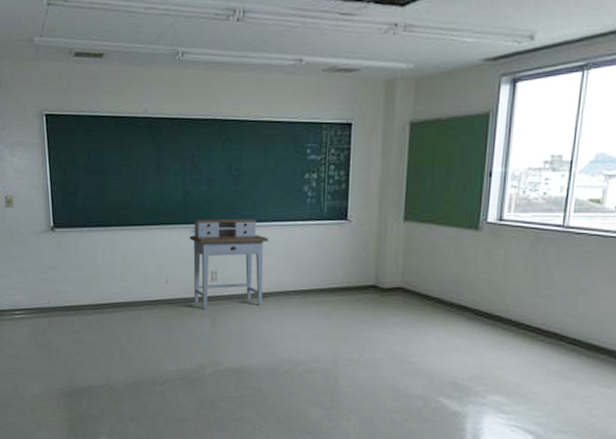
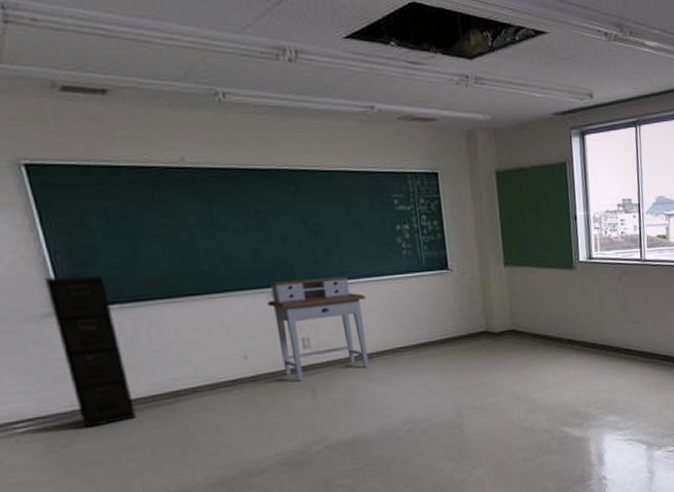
filing cabinet: none [46,203,87,322] -> present [45,275,136,428]

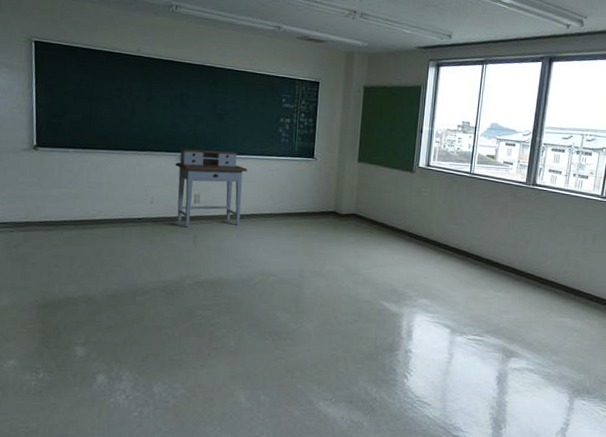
filing cabinet: present [45,275,136,428] -> none [29,123,68,237]

